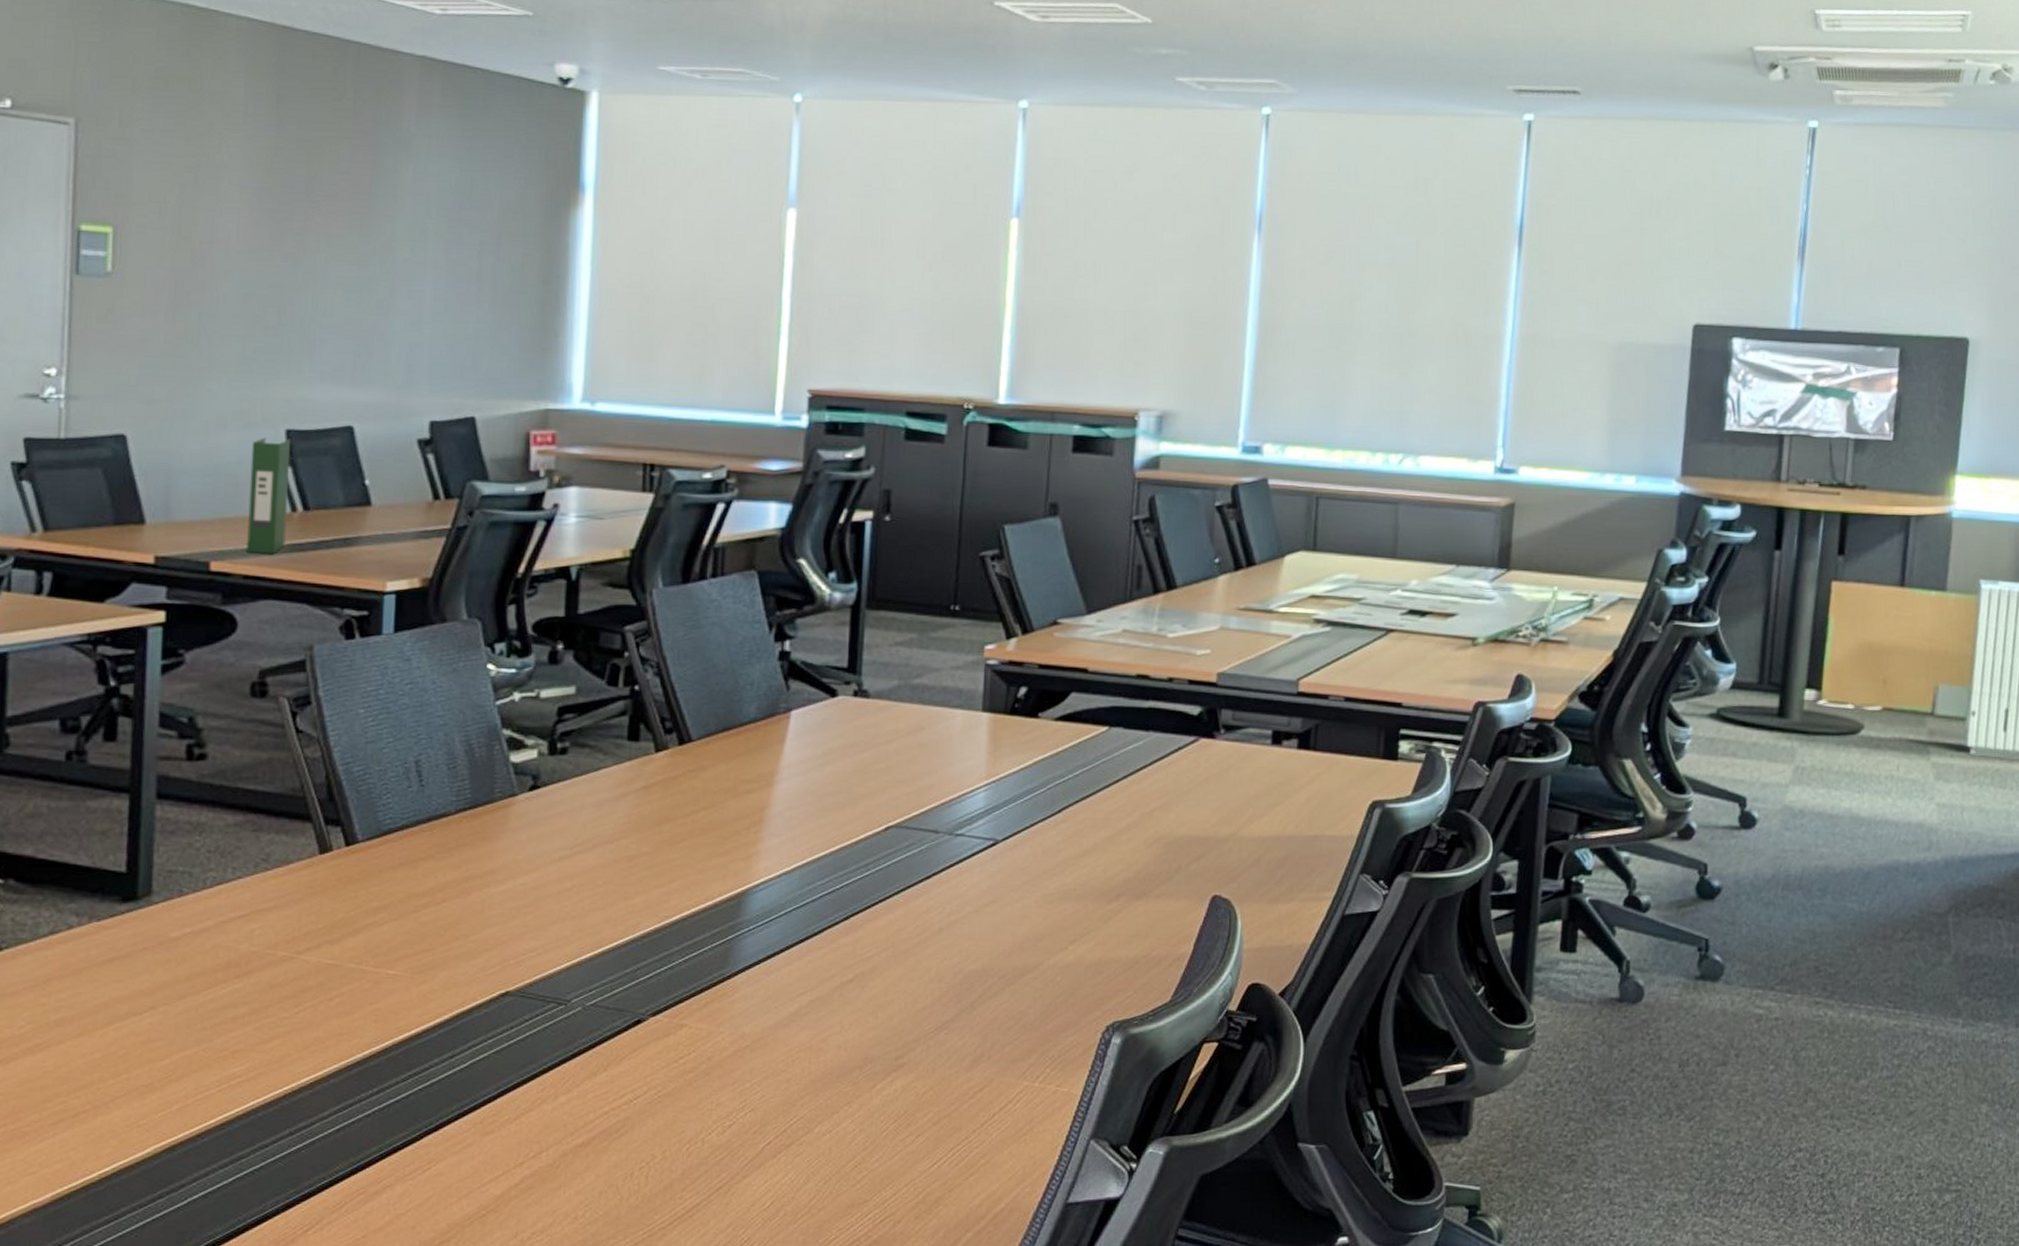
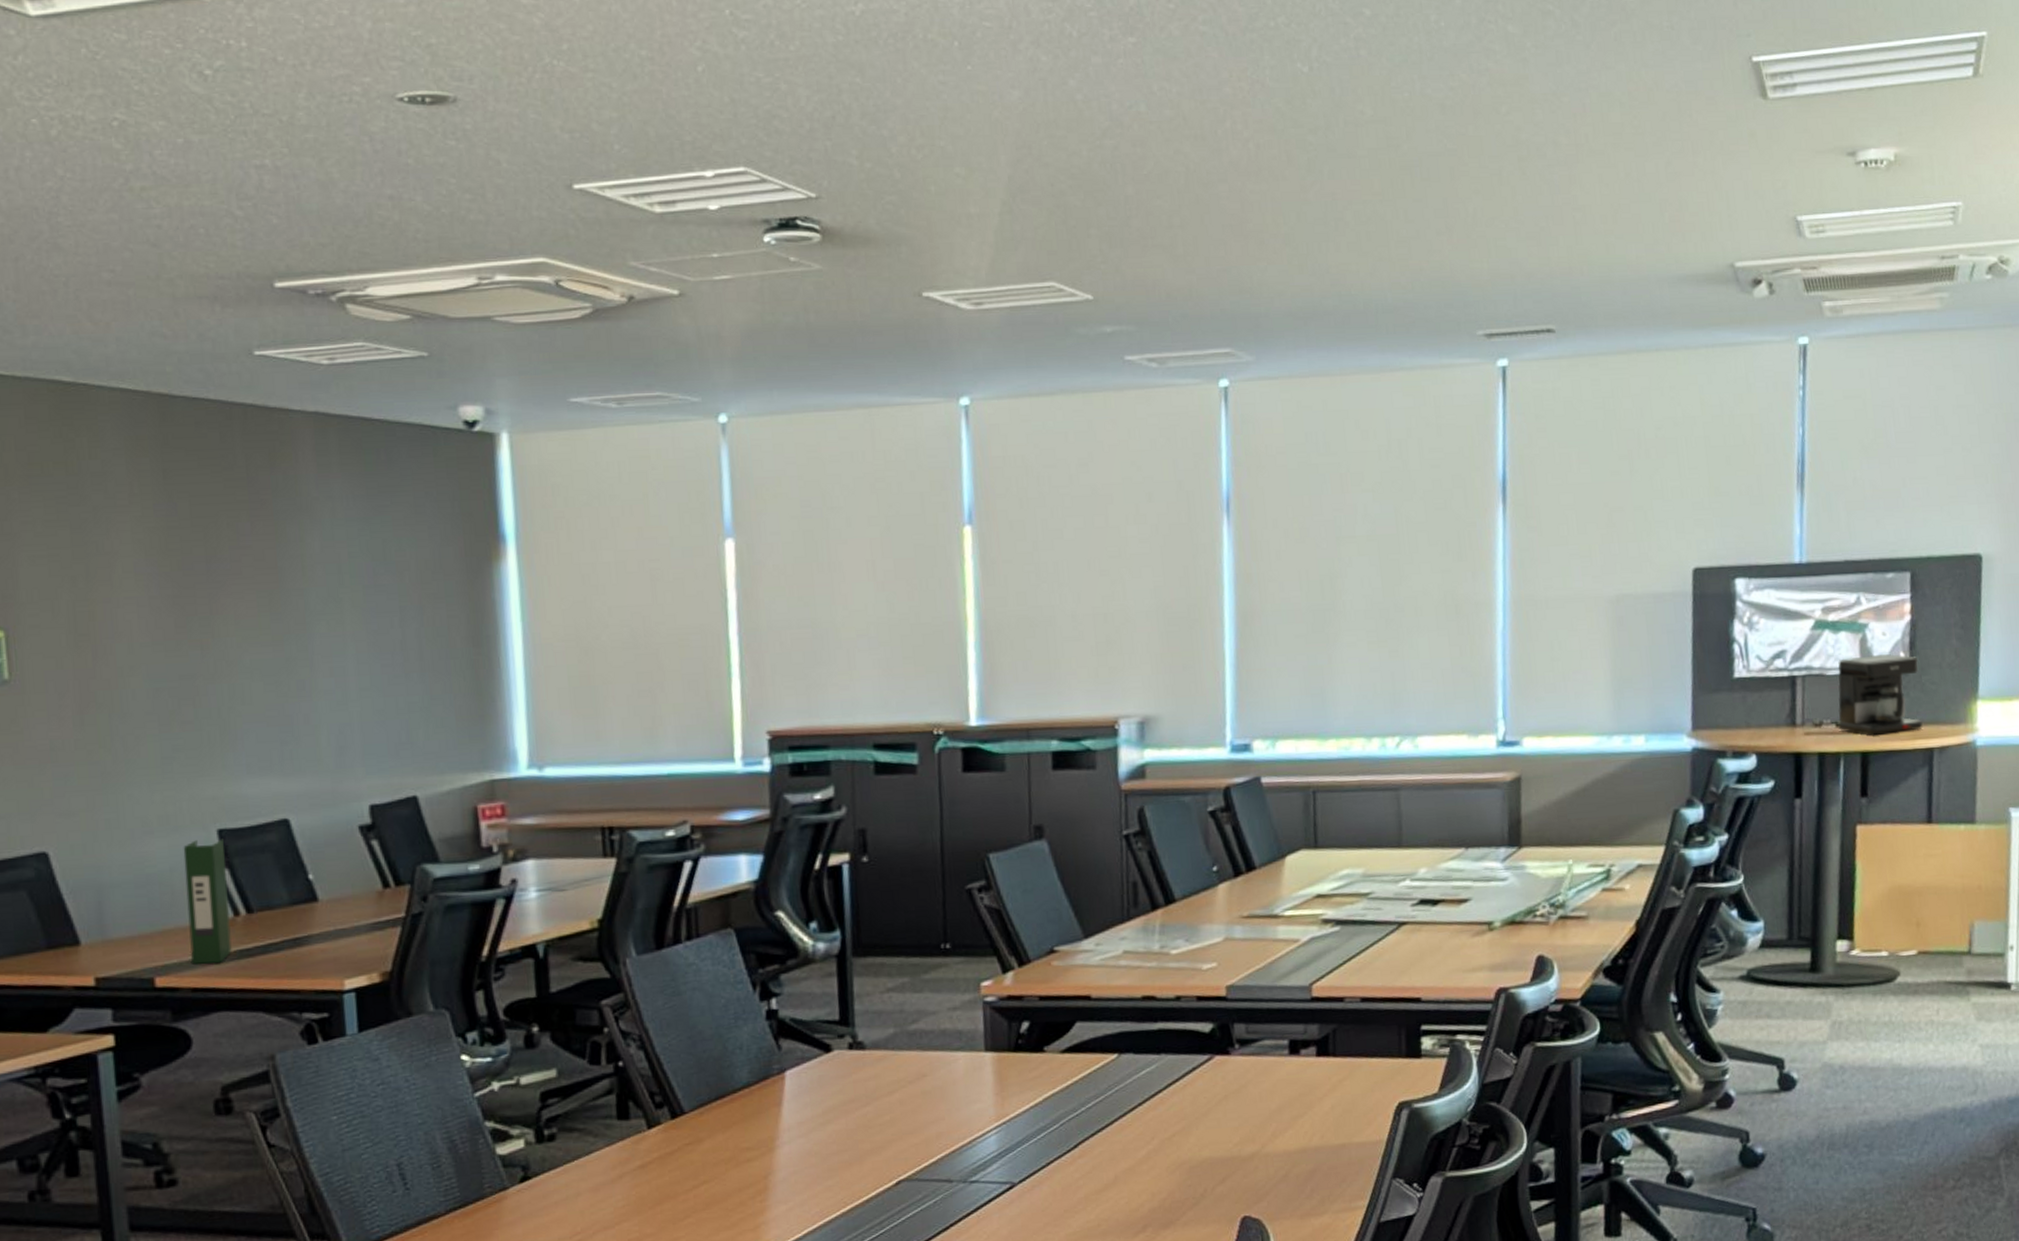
coffee maker: none [1821,421,1902,498] -> present [1838,654,1923,735]

